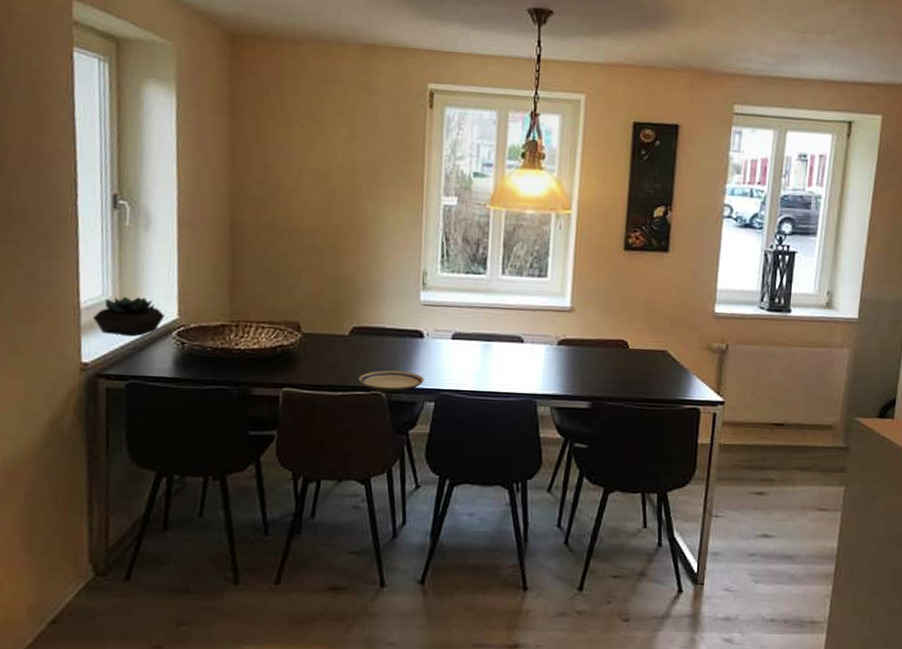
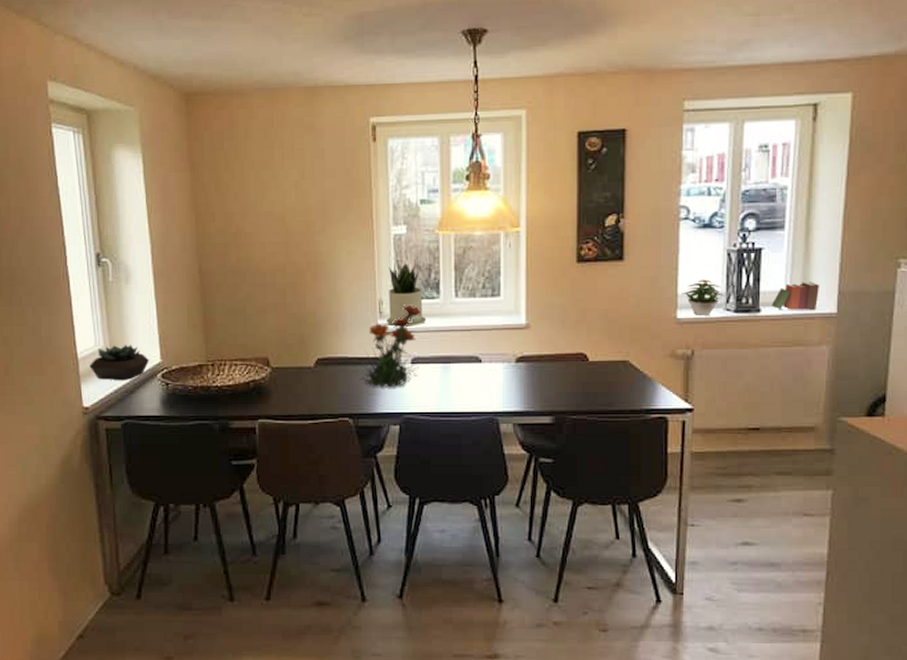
plate: present [358,370,424,393] -> none [326,397,388,419]
flower plant: none [392,278,468,363] -> present [356,305,423,388]
planter: none [428,236,471,302] -> present [386,263,427,328]
potted flower: none [721,277,760,312] -> present [682,279,725,315]
books: none [800,287,844,315] -> present [771,282,819,311]

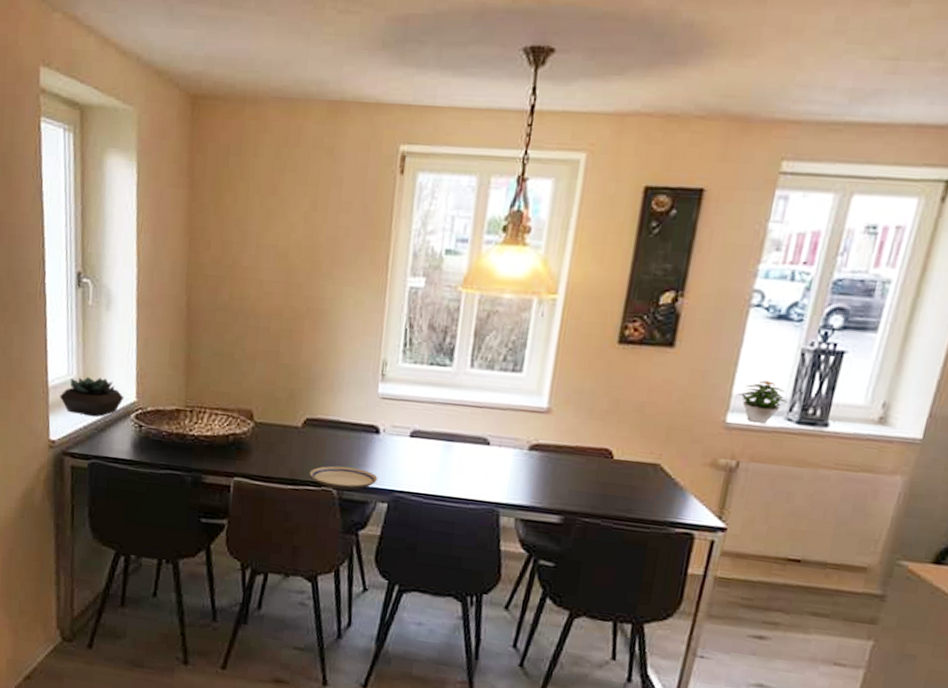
plate: none [326,397,388,419] -> present [309,465,378,491]
flower plant: present [356,305,423,388] -> none [346,369,431,462]
planter: present [386,263,427,328] -> none [387,322,434,396]
books: present [771,282,819,311] -> none [842,397,907,434]

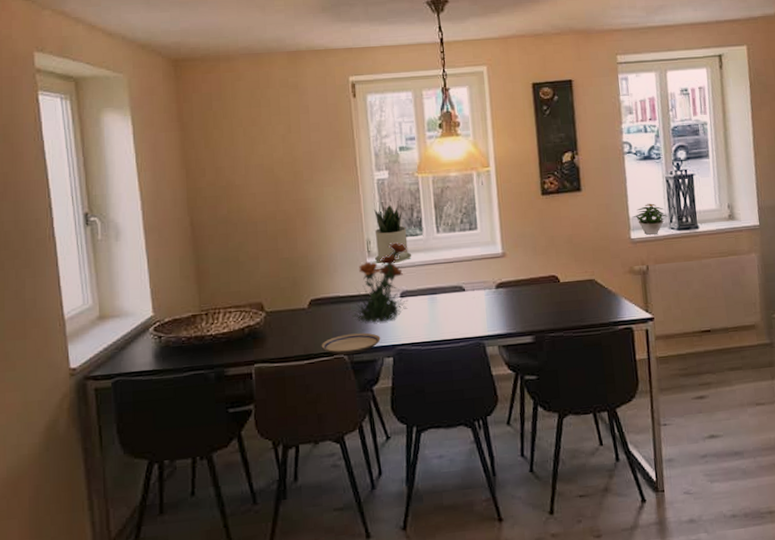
succulent plant: present [60,376,125,416] -> none [77,301,142,339]
flower plant: none [346,369,431,462] -> present [348,242,408,323]
planter: none [387,322,434,396] -> present [373,205,412,264]

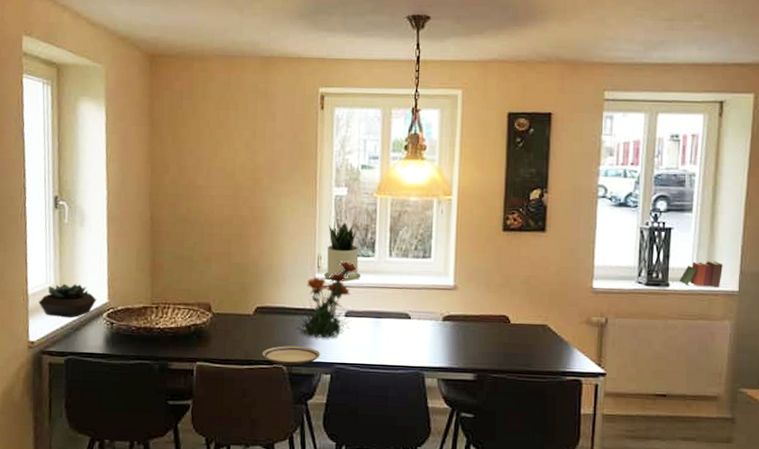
succulent plant: none [77,301,142,339] -> present [39,283,97,317]
potted flower: present [633,203,669,235] -> none [598,253,638,287]
books: none [706,200,743,226] -> present [679,261,723,288]

